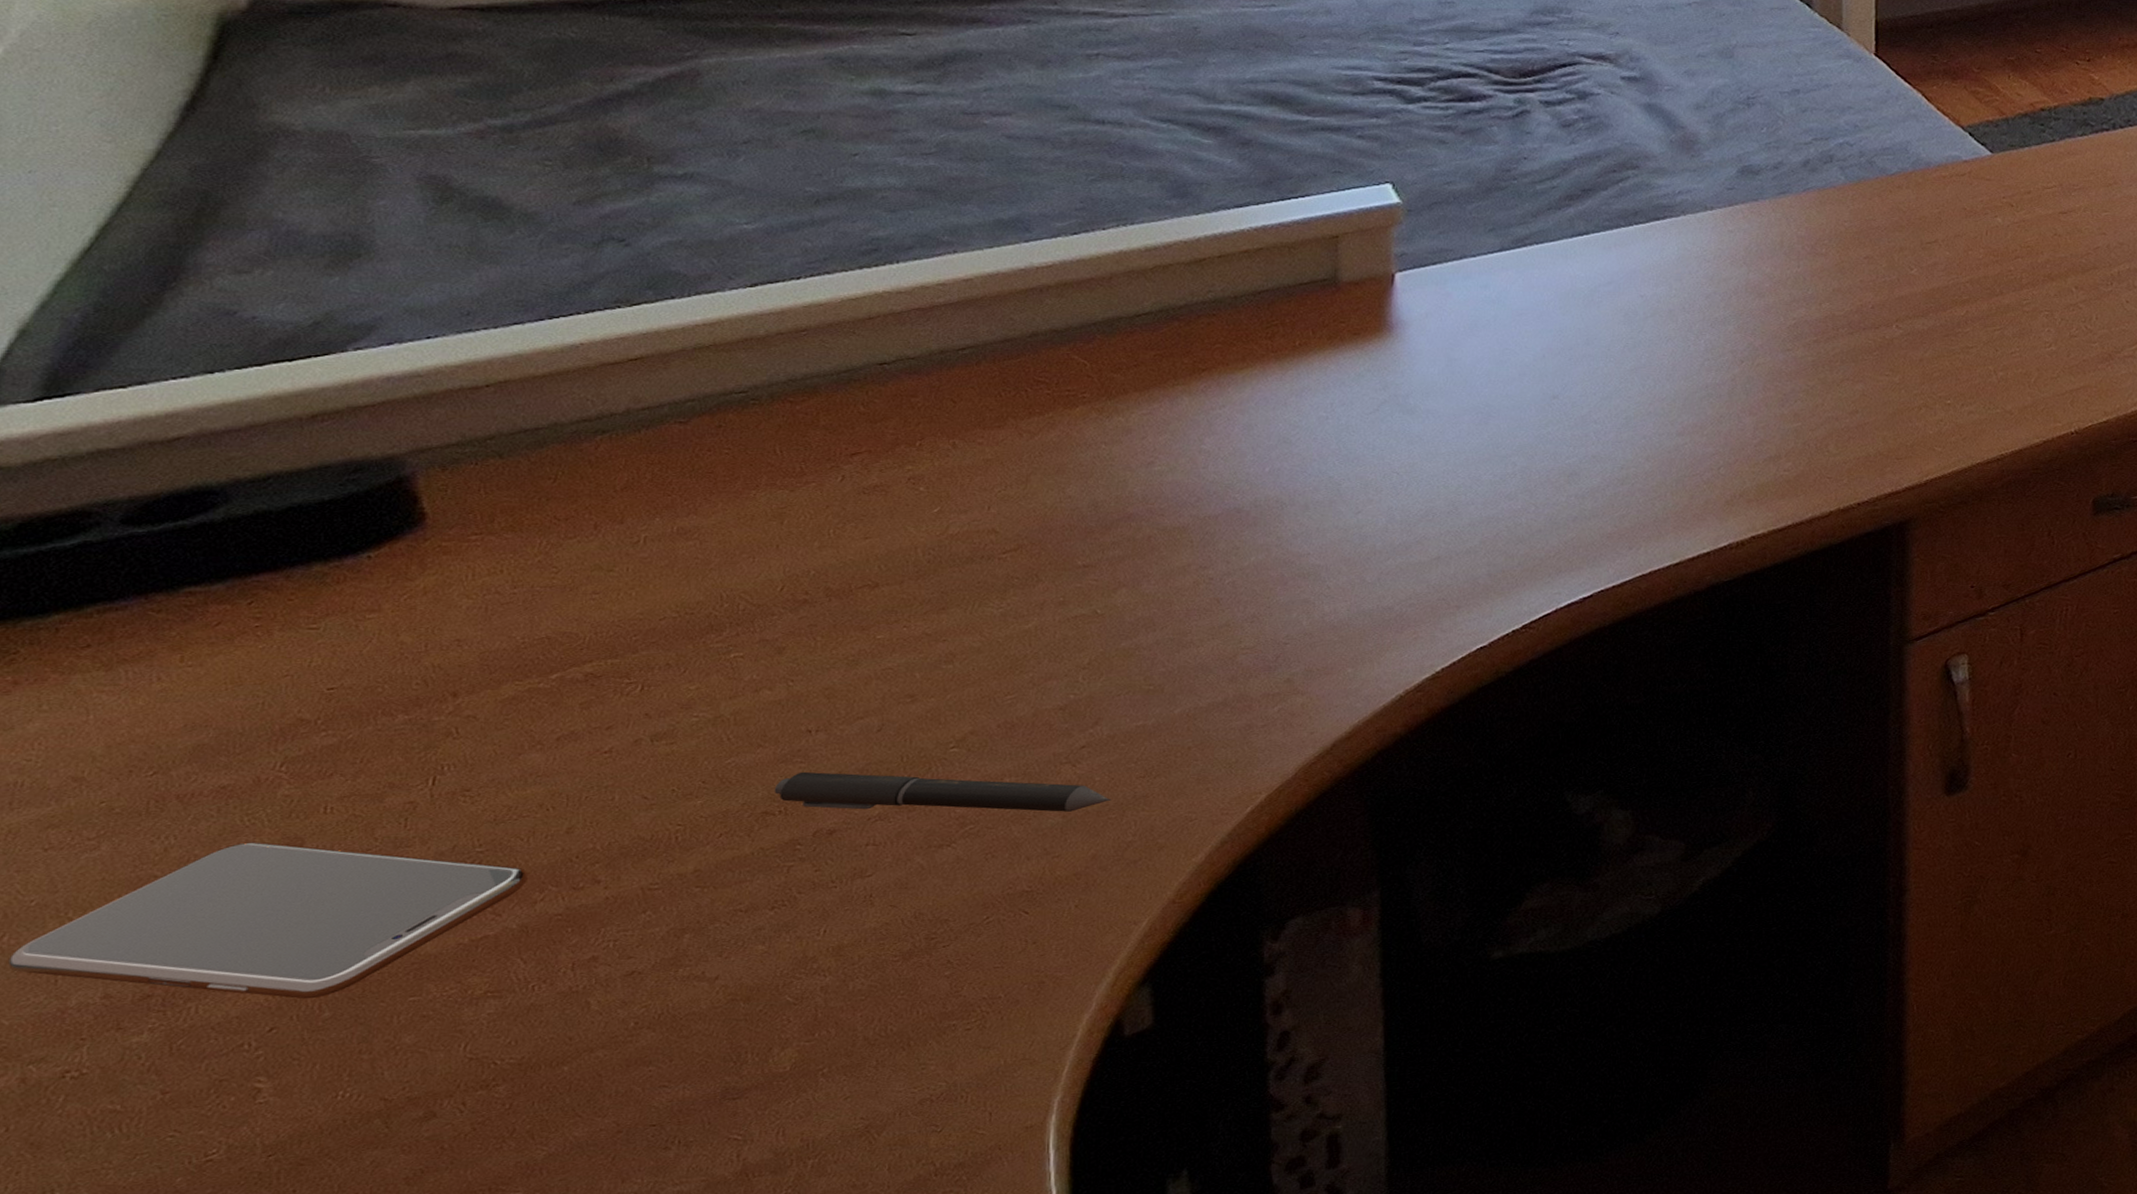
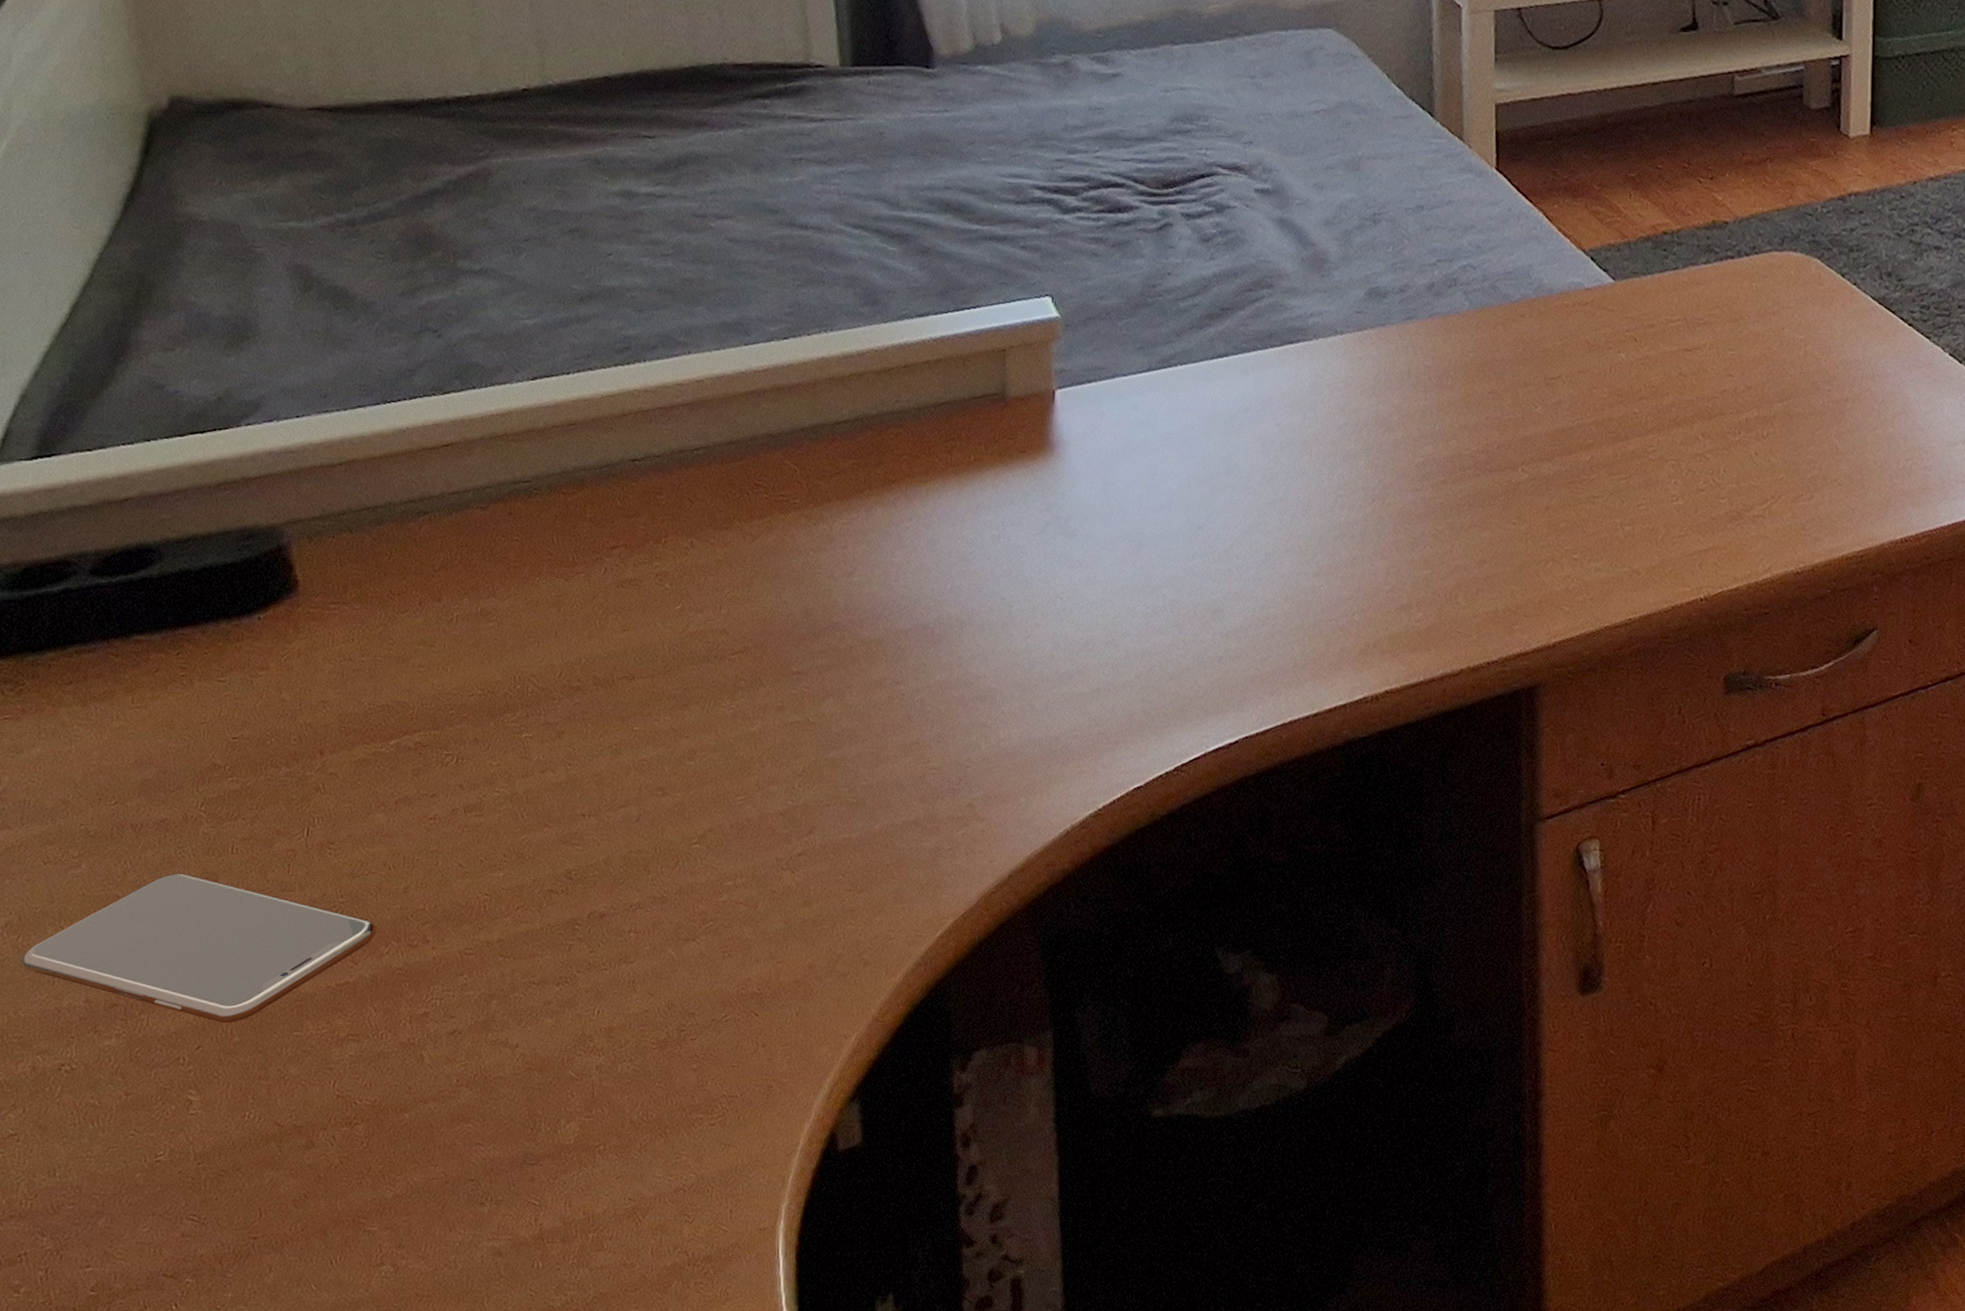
pen: present [774,771,1112,812] -> none [557,854,824,918]

